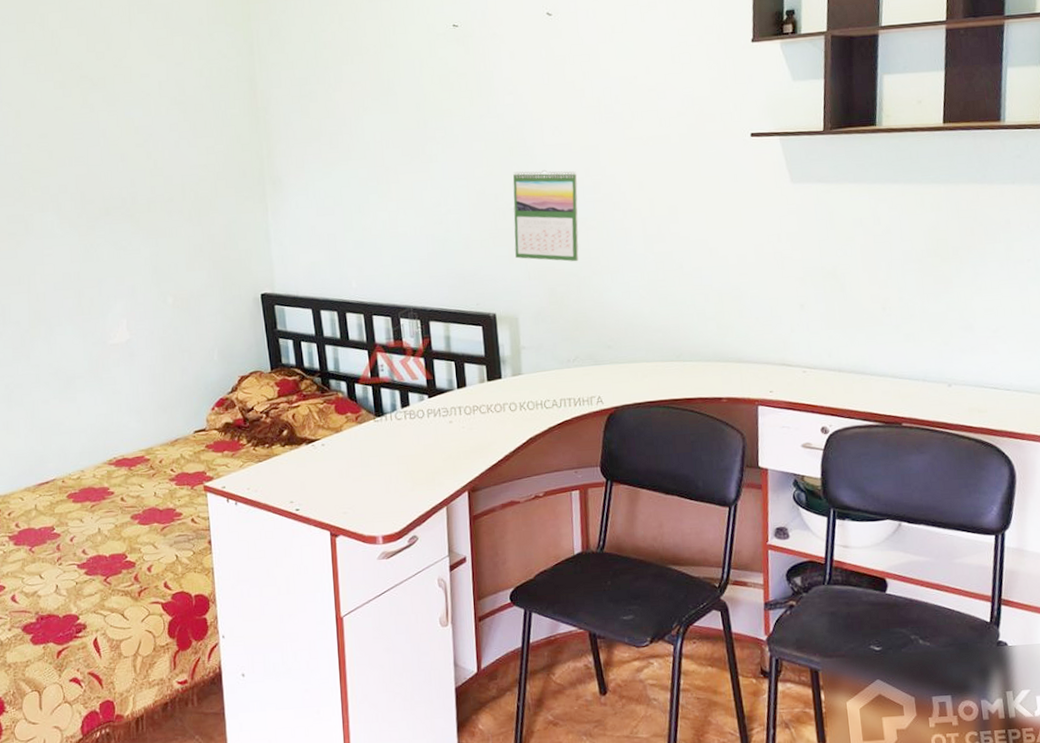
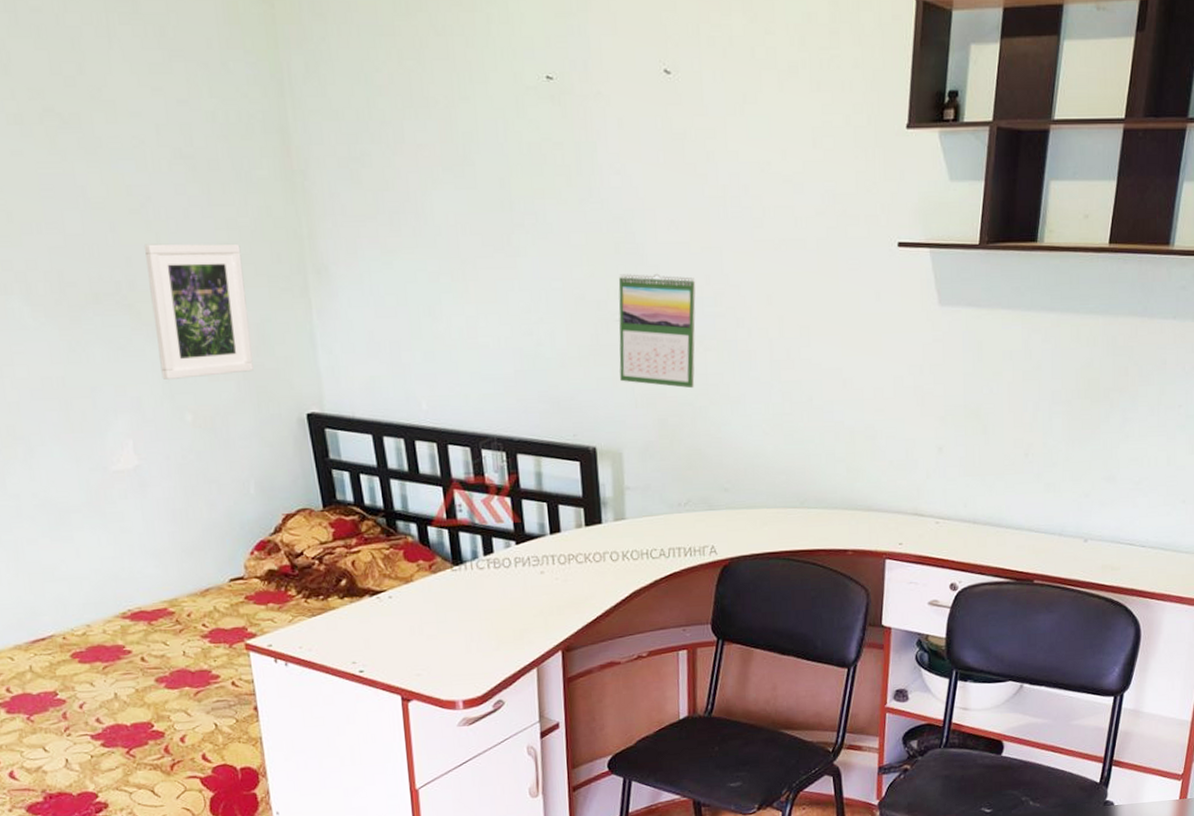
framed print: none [144,165,221,271] -> present [143,243,254,379]

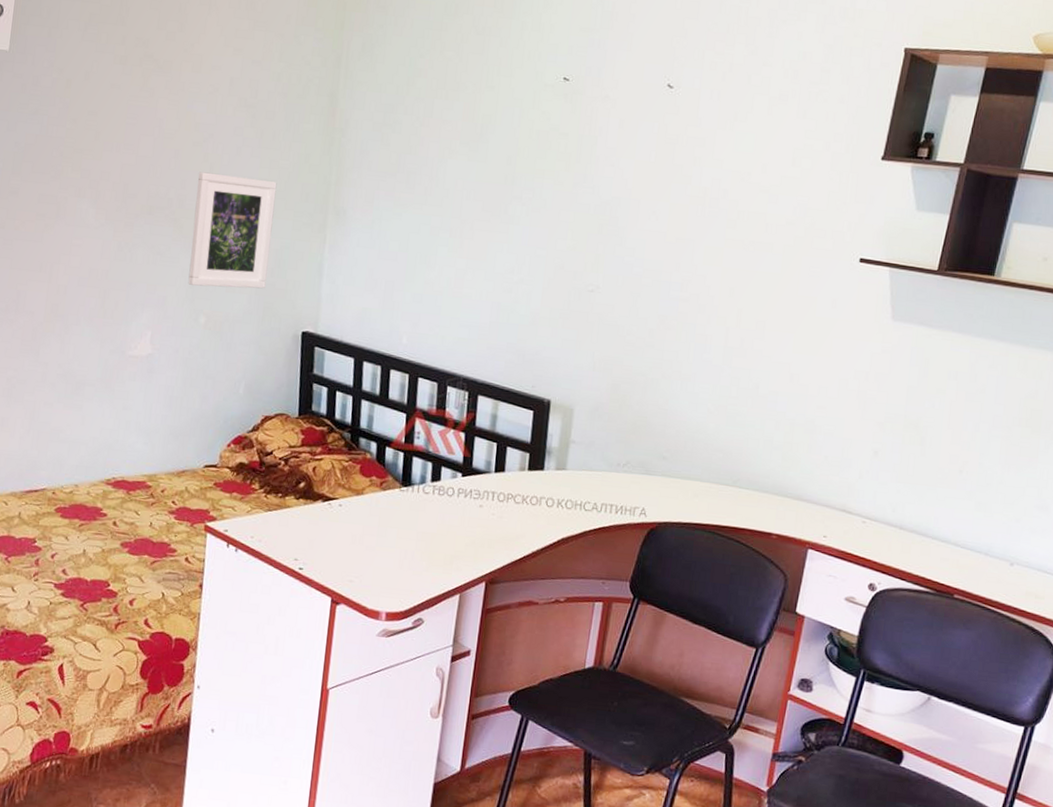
calendar: present [618,273,696,389] -> none [583,251,667,361]

